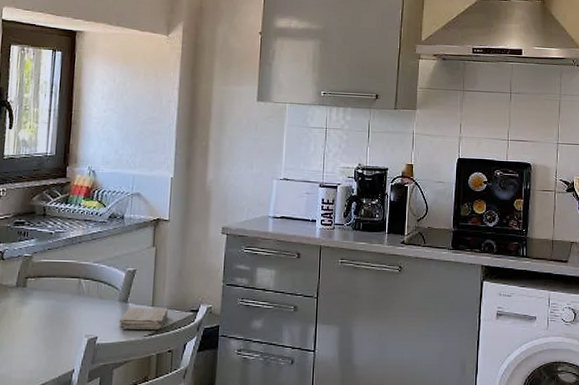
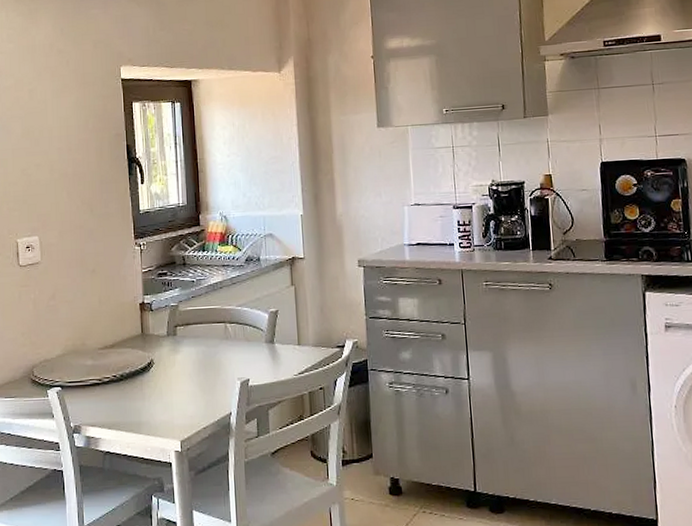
washcloth: present [119,307,168,329] -> none [268,346,315,370]

